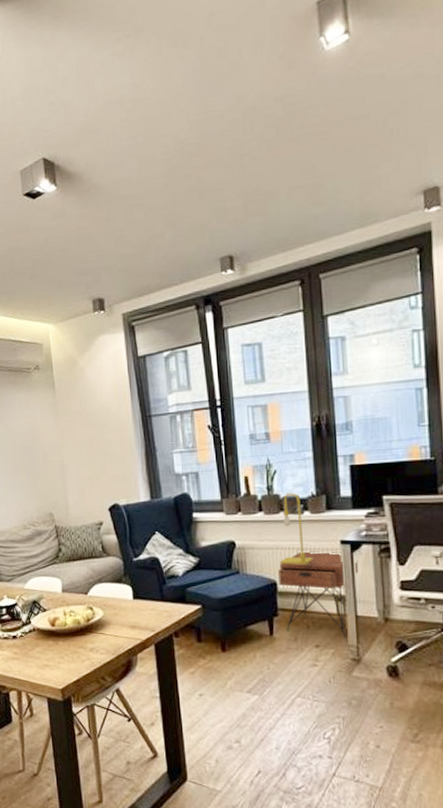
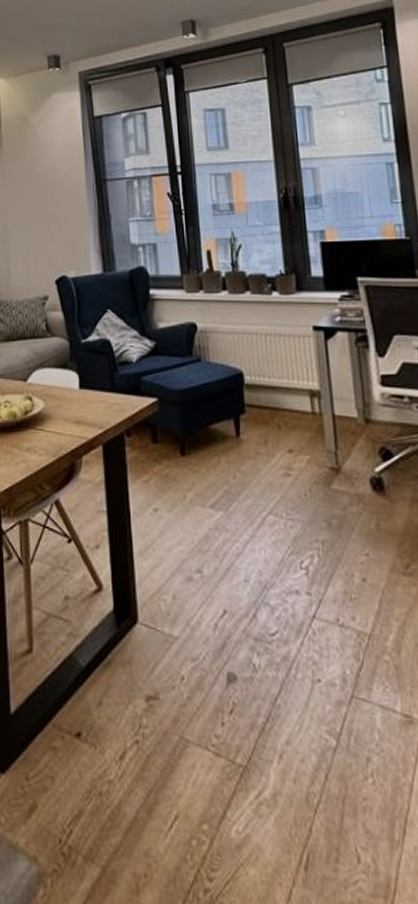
nightstand: present [278,551,360,637] -> none [245,337,337,440]
table lamp: present [279,492,313,565] -> none [246,270,283,353]

